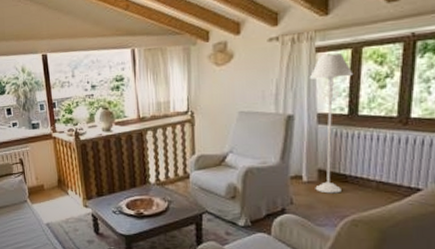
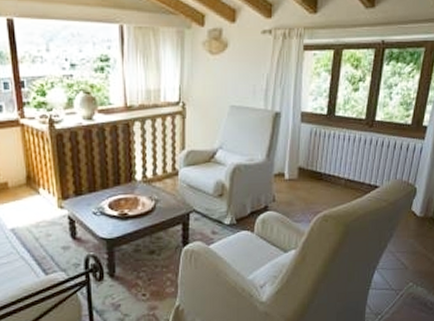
floor lamp: present [309,53,354,194] -> none [295,54,334,191]

